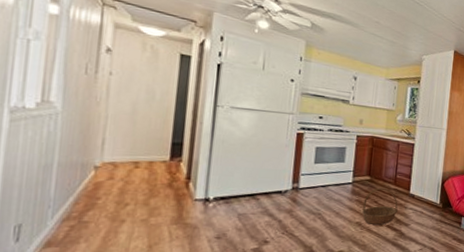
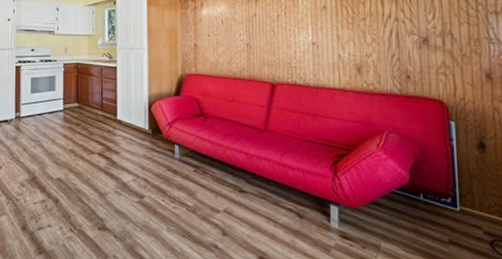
basket: present [362,188,398,225] -> none [75,114,107,152]

